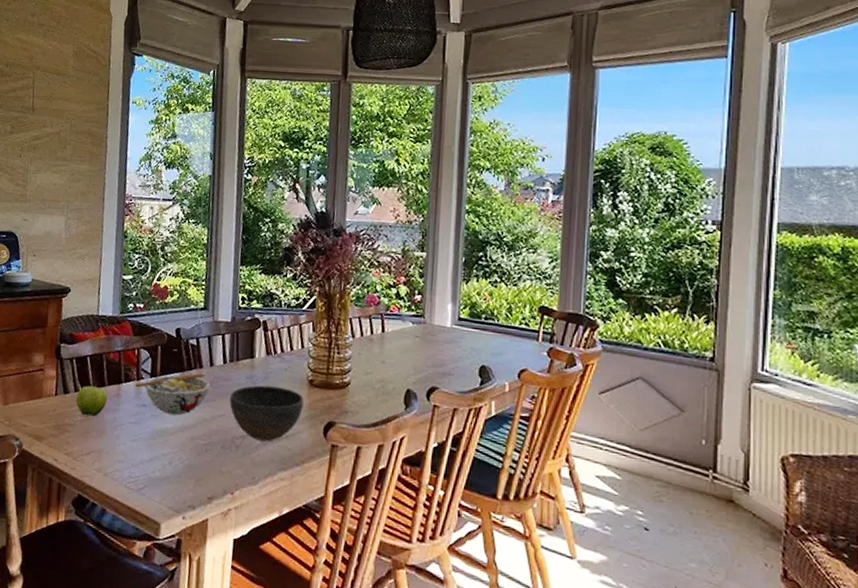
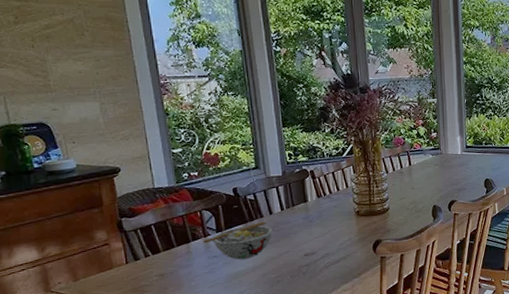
fruit: present [75,384,108,416] -> none [147,247,179,276]
bowl: present [229,385,304,442] -> none [291,221,354,266]

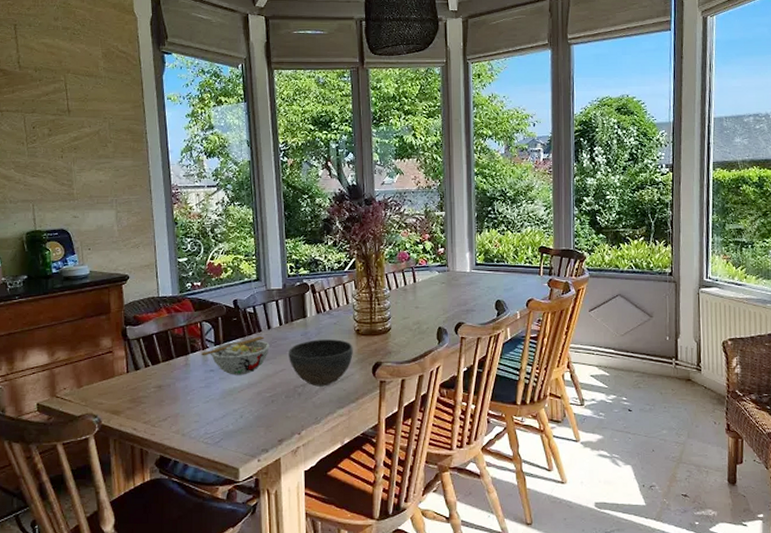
bowl: none [291,221,354,266] -> present [289,339,353,387]

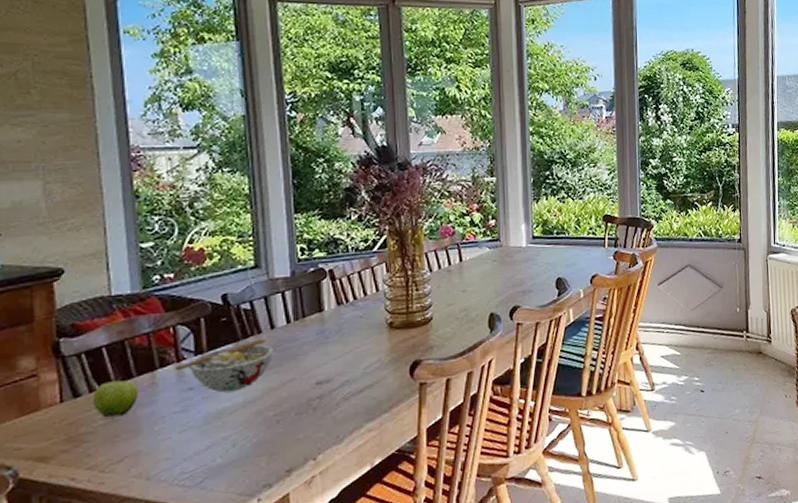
fruit: none [147,358,177,387] -> present [92,377,139,418]
bowl: present [289,339,353,387] -> none [300,336,385,397]

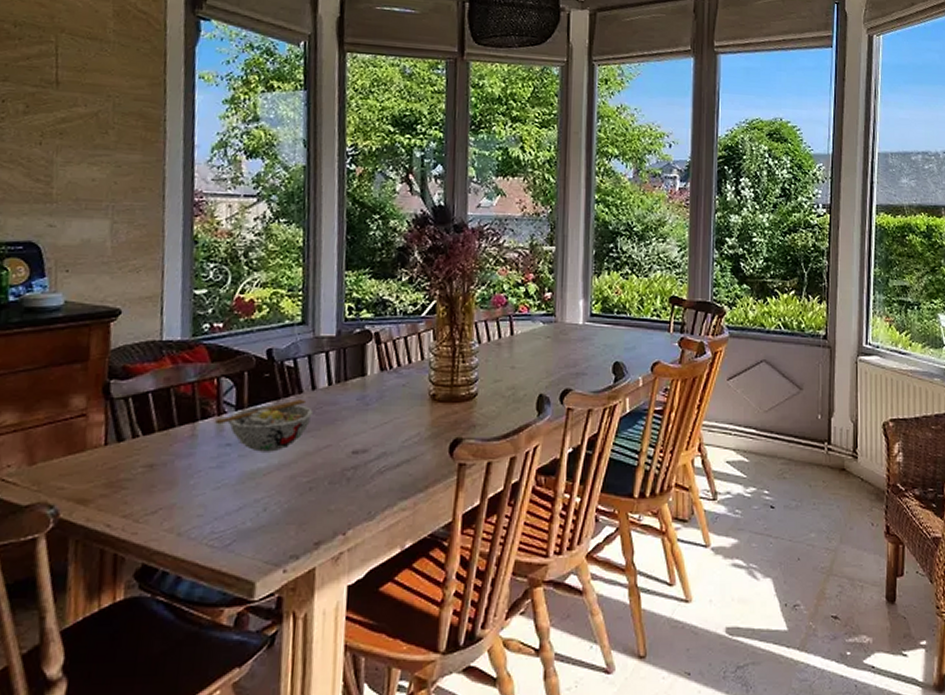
fruit: present [92,377,139,418] -> none [134,425,179,466]

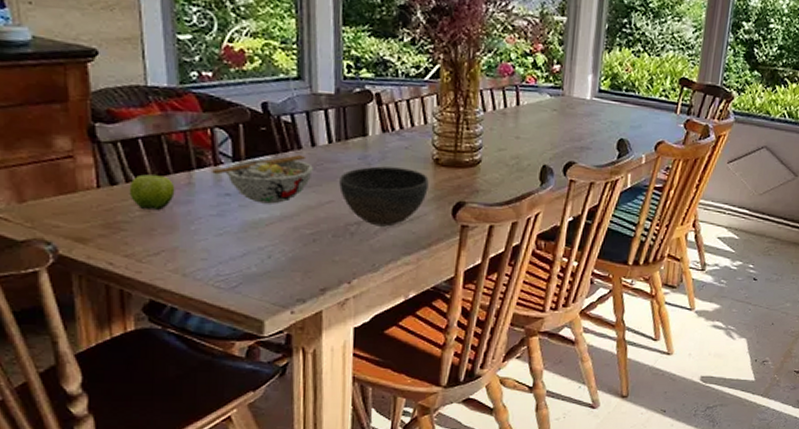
fruit: none [134,425,179,466] -> present [129,172,175,210]
bowl: none [337,406,426,470] -> present [339,166,429,227]

